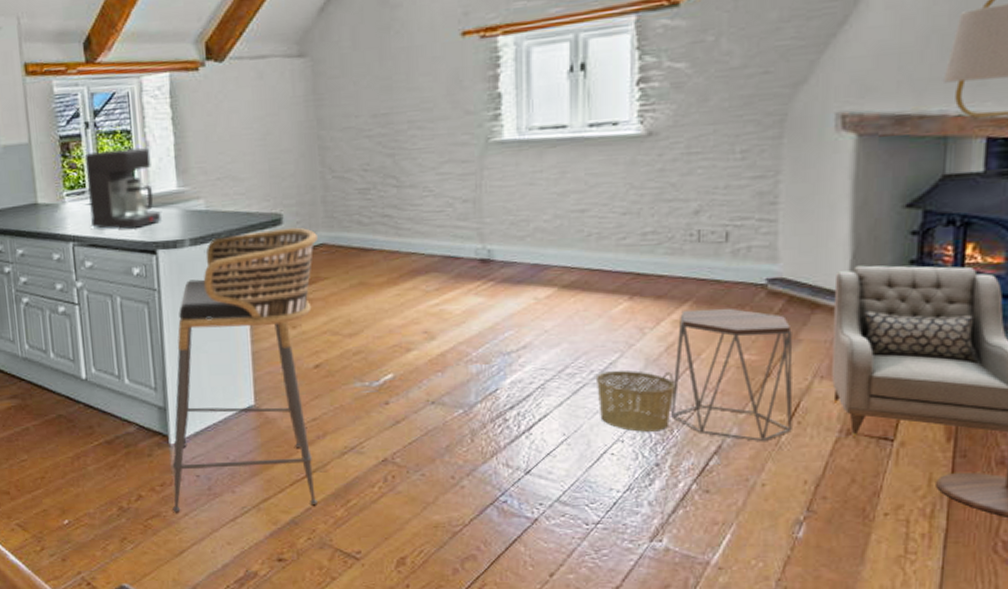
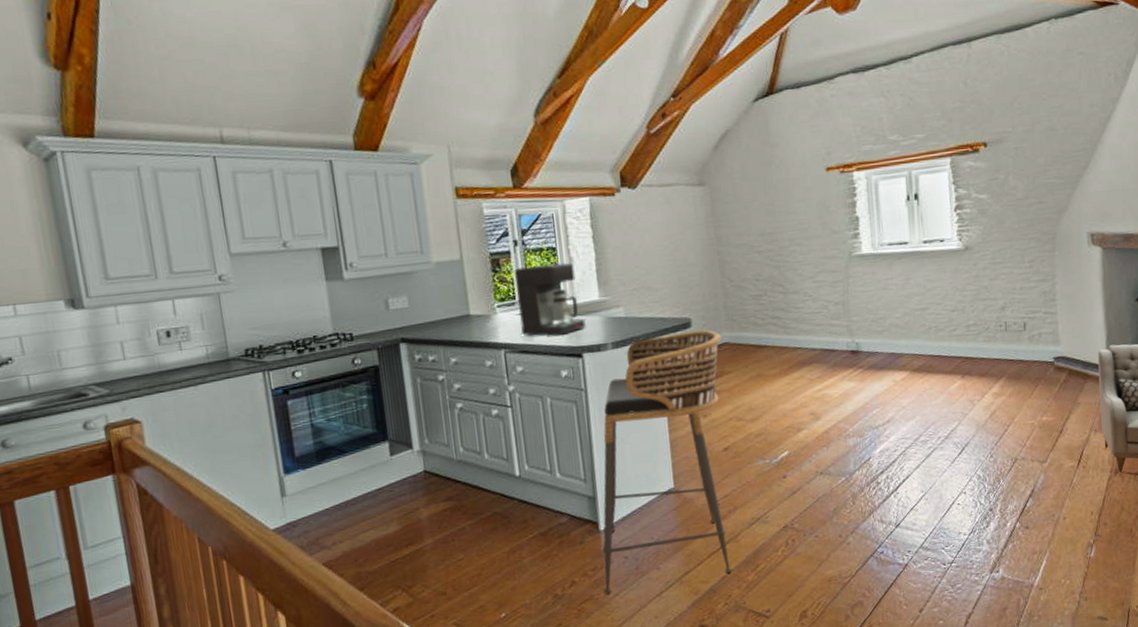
basket: present [595,371,675,432] -> none [942,434,999,484]
side table: present [671,308,793,442] -> none [997,381,1080,485]

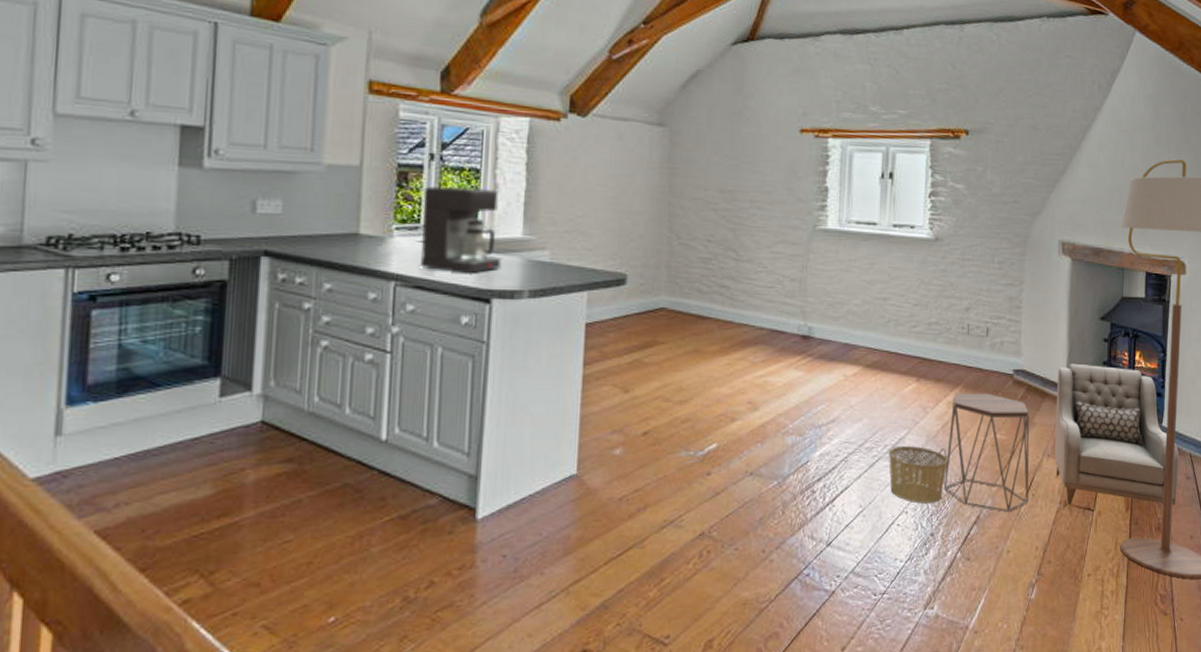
bar stool: present [602,329,732,593] -> none [469,289,659,600]
basket: none [942,434,999,484] -> present [888,446,948,504]
side table: none [997,381,1080,485] -> present [944,393,1030,513]

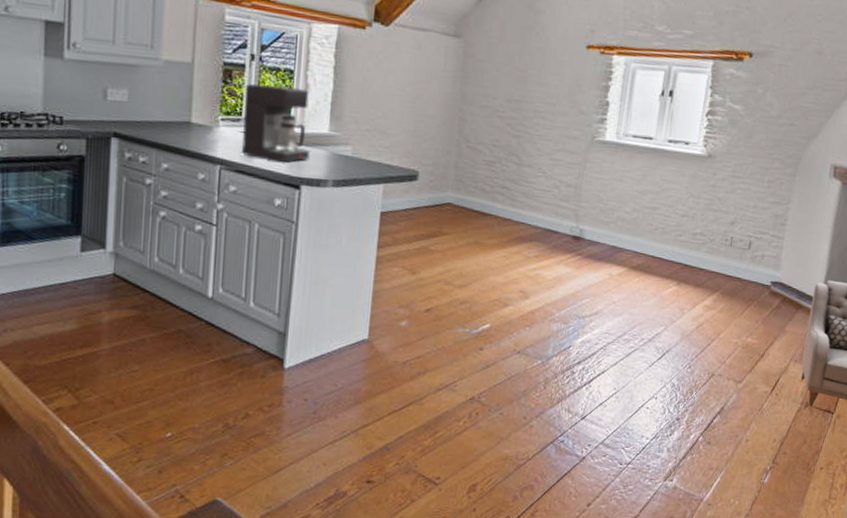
basket: present [888,446,948,504] -> none [643,340,700,393]
side table: present [944,393,1030,513] -> none [693,298,782,407]

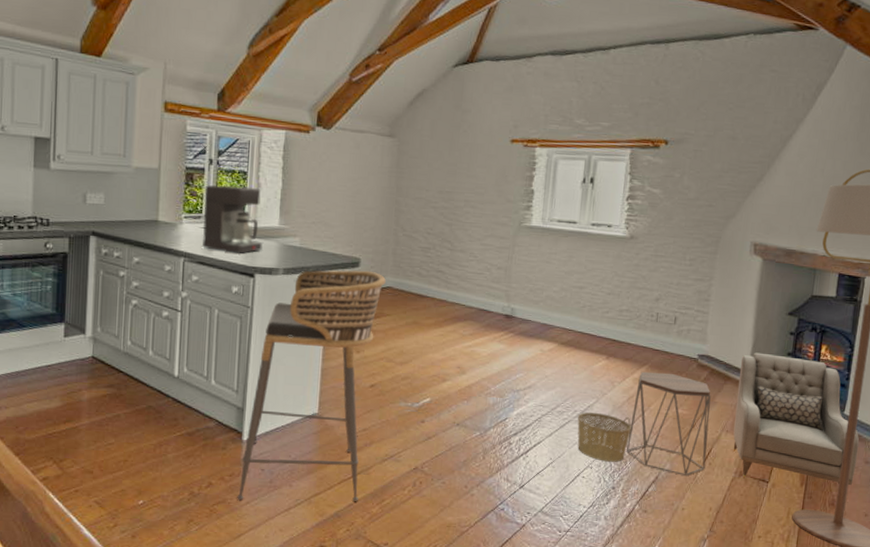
bar stool: none [277,183,446,434] -> present [237,270,386,502]
basket: none [643,340,700,393] -> present [577,412,632,462]
side table: none [693,298,782,407] -> present [627,371,711,477]

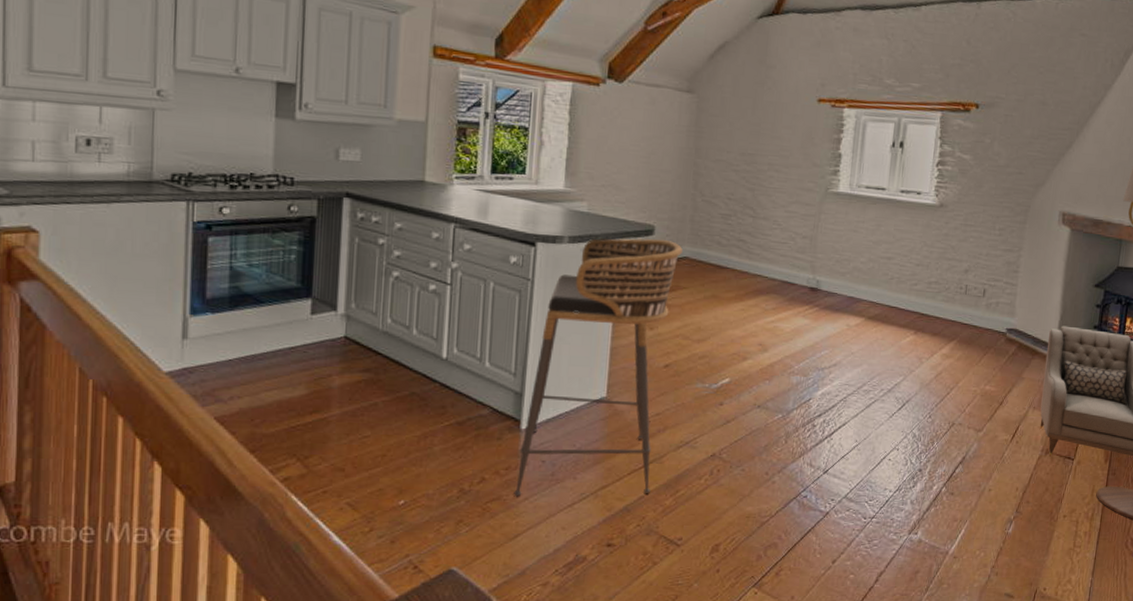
coffee maker: present [202,185,263,253] -> none [476,142,545,219]
basket: present [577,412,632,462] -> none [883,391,939,443]
side table: present [627,371,711,477] -> none [934,346,1019,456]

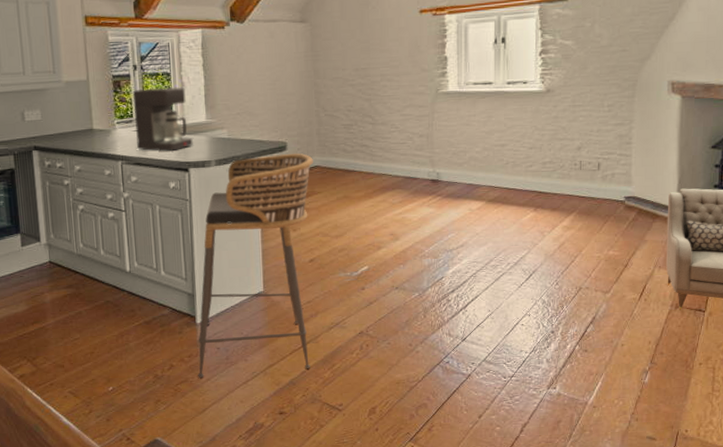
coffee maker: none [476,142,545,219] -> present [132,86,193,151]

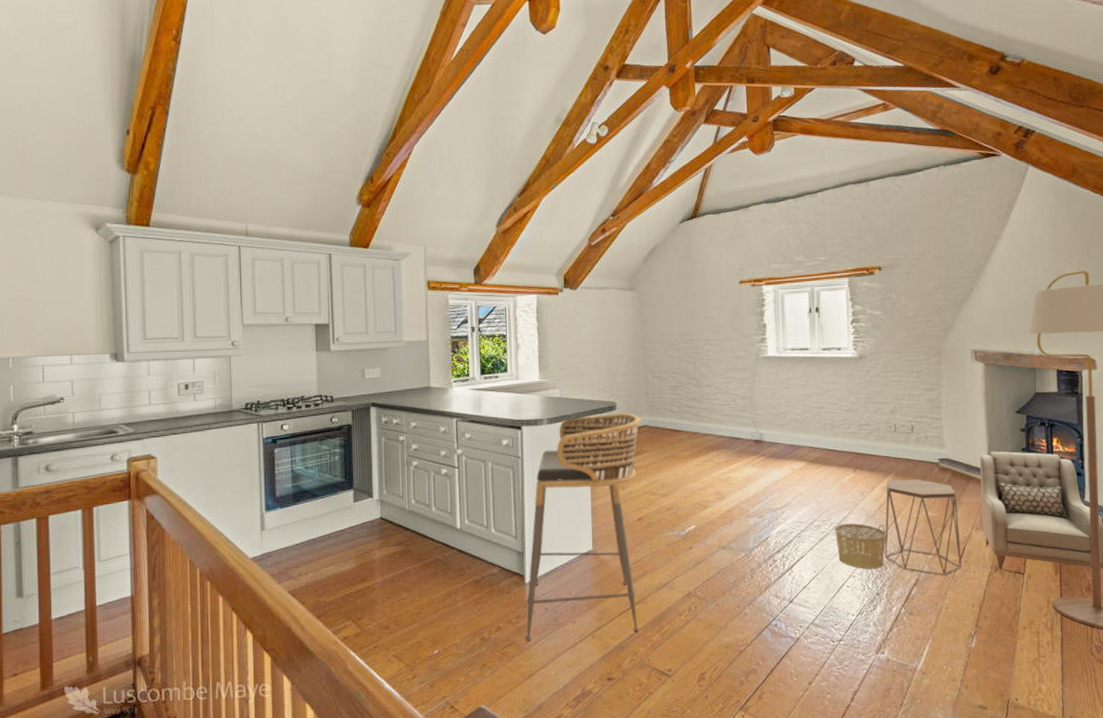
coffee maker: present [132,86,193,151] -> none [469,348,526,409]
basket: none [511,263,565,308] -> present [834,523,887,569]
side table: none [562,217,642,314] -> present [885,479,962,576]

